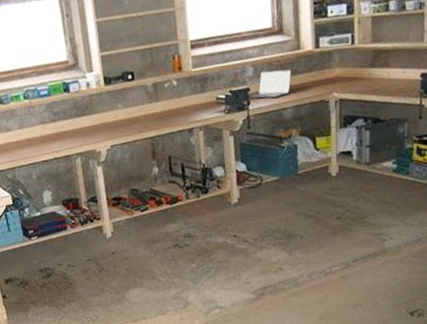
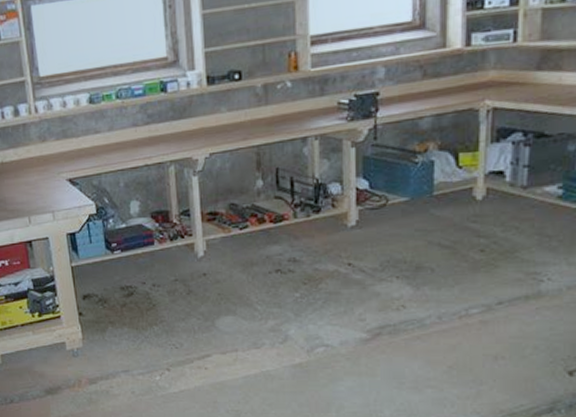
laptop: present [247,69,292,99] -> none [376,71,434,105]

